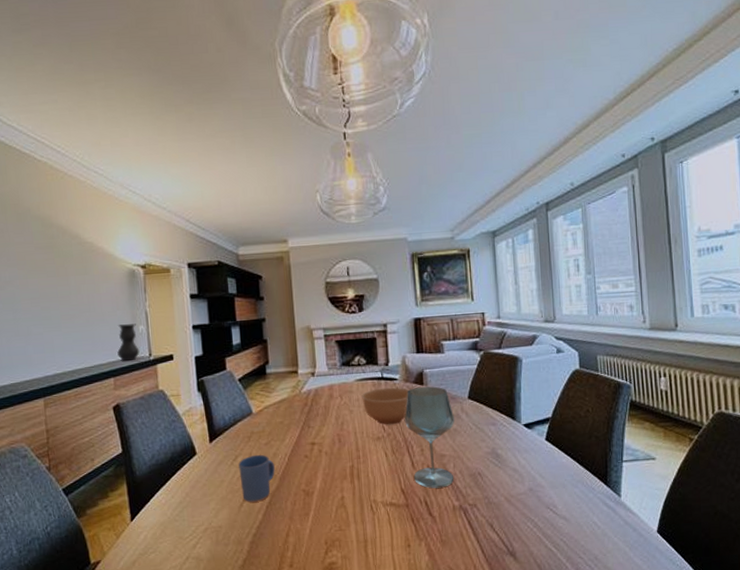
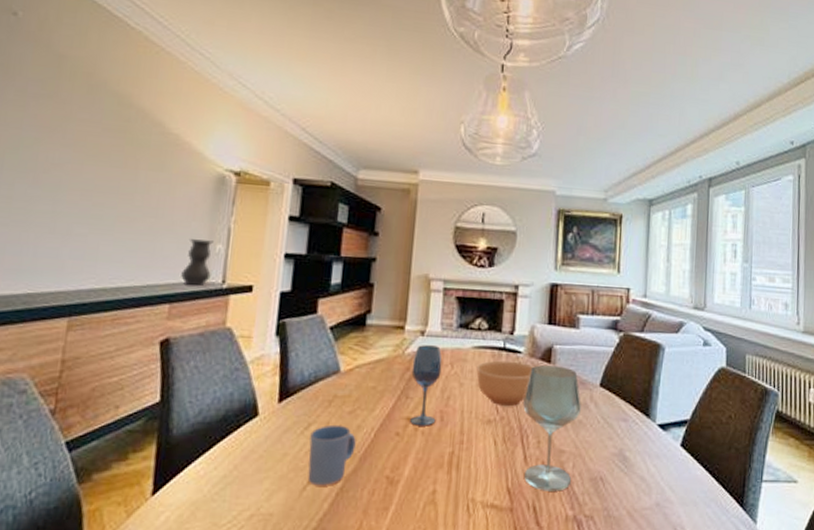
wineglass: none [308,383,335,449] -> present [410,345,442,426]

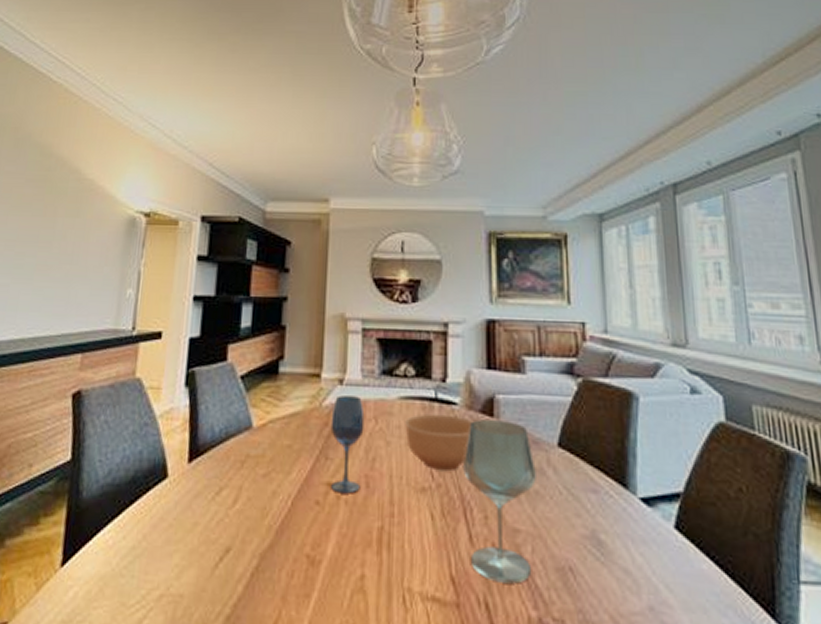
vase: present [181,239,213,287] -> none [93,285,124,335]
mug: present [307,424,356,486] -> none [220,489,272,564]

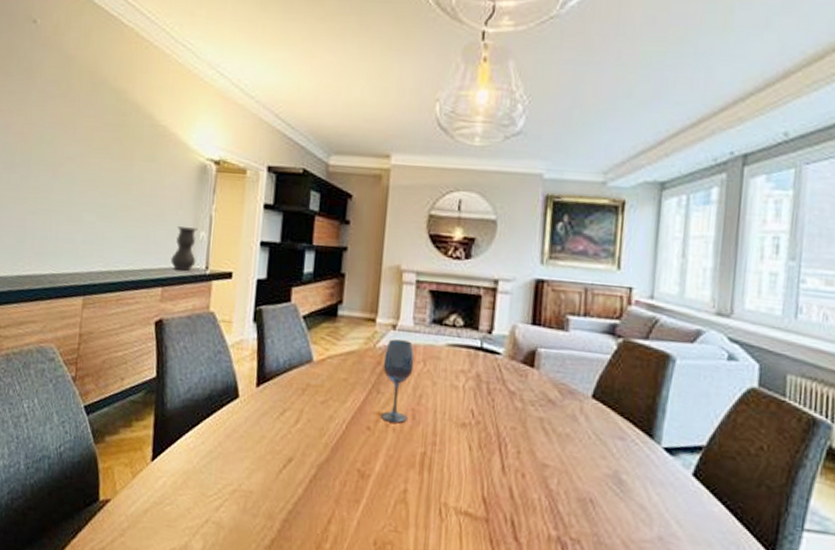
vase: none [93,285,124,335] -> present [171,226,197,272]
bowl: present [405,413,472,472] -> none [450,360,513,412]
wine glass: present [462,419,536,584] -> none [500,369,569,508]

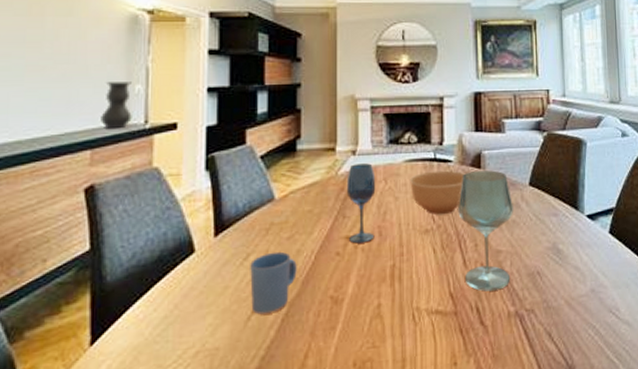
mug: none [283,412,328,472] -> present [250,251,297,315]
bowl: none [450,360,513,412] -> present [410,170,464,215]
wine glass: none [500,369,569,508] -> present [457,170,513,292]

